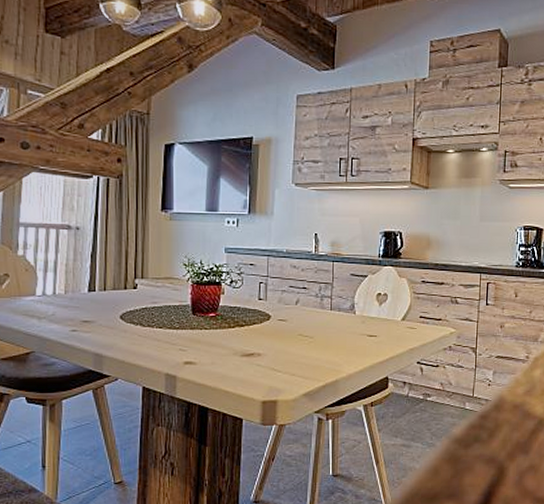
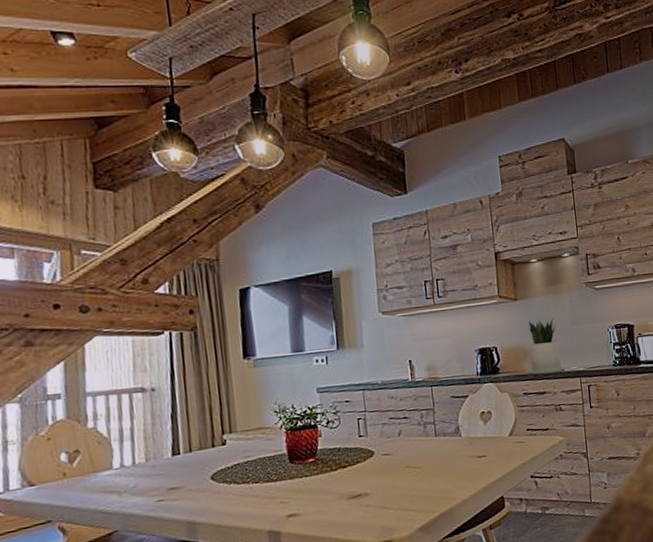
planter: none [430,211,467,267] -> present [528,319,566,376]

